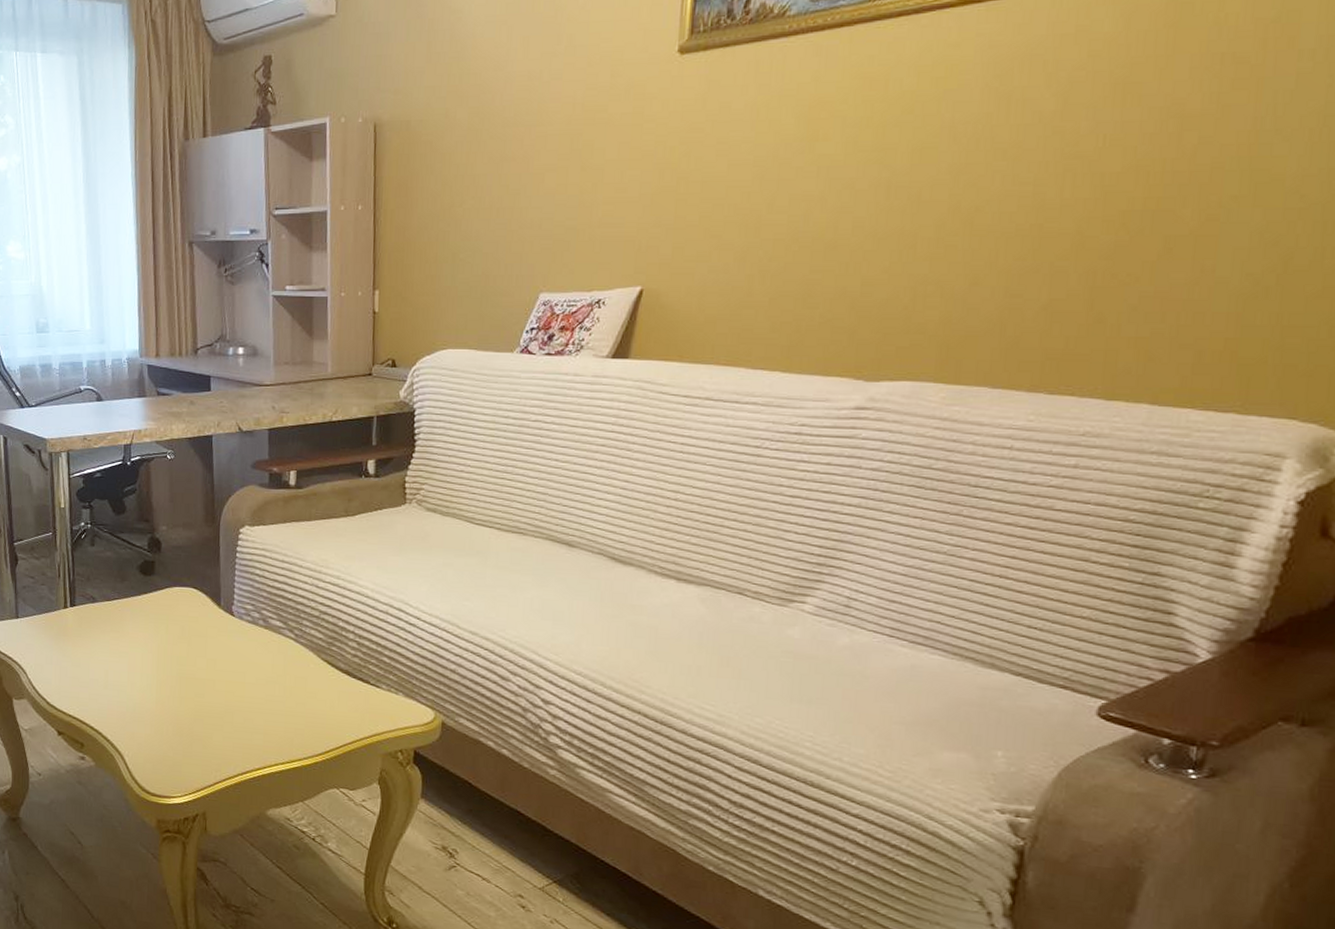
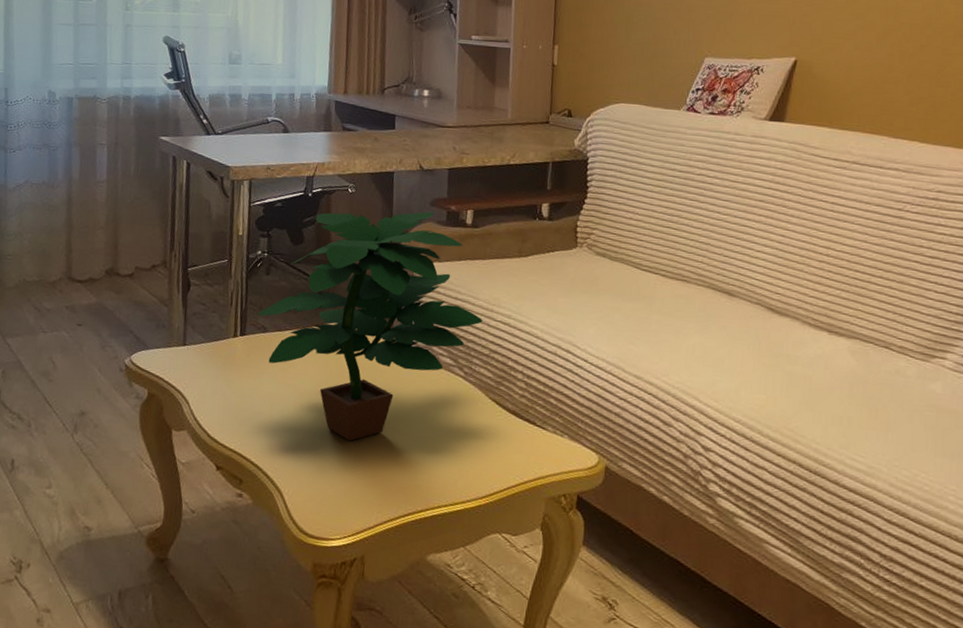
potted plant: none [86,474,312,705] -> present [258,211,484,441]

